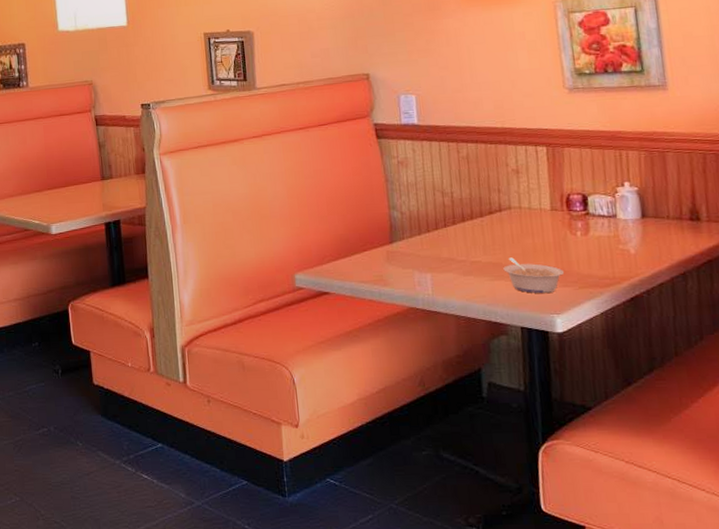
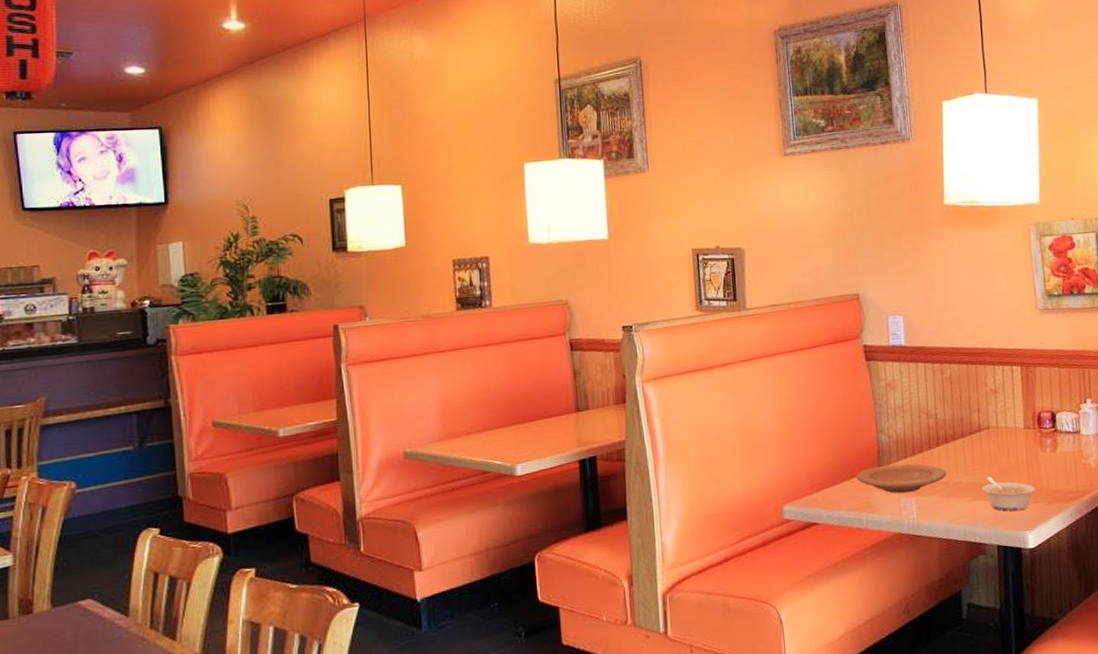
plate: none [368,240,464,269] -> present [856,463,947,494]

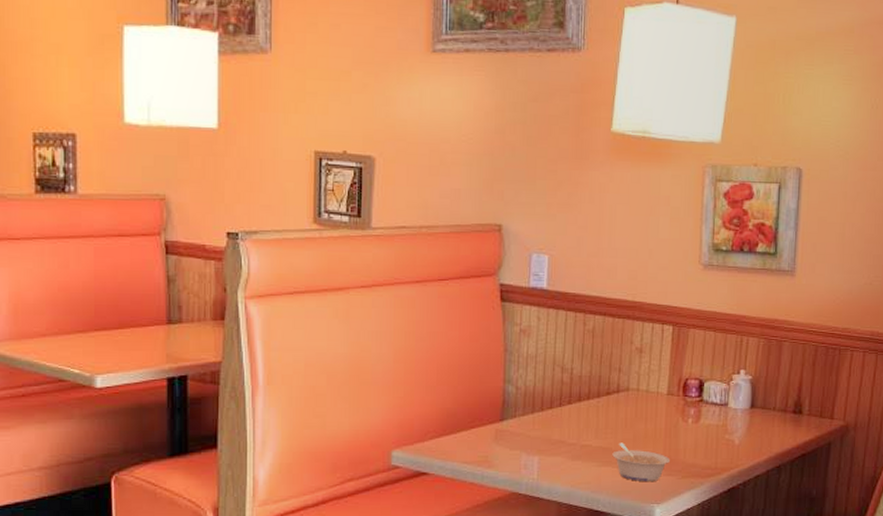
plate: present [856,463,947,494] -> none [475,419,576,451]

